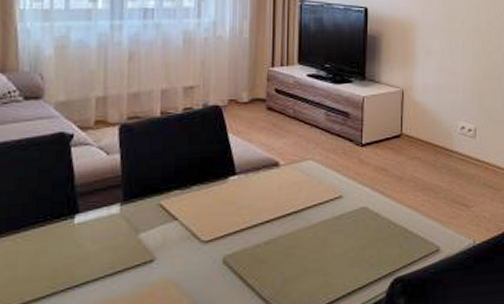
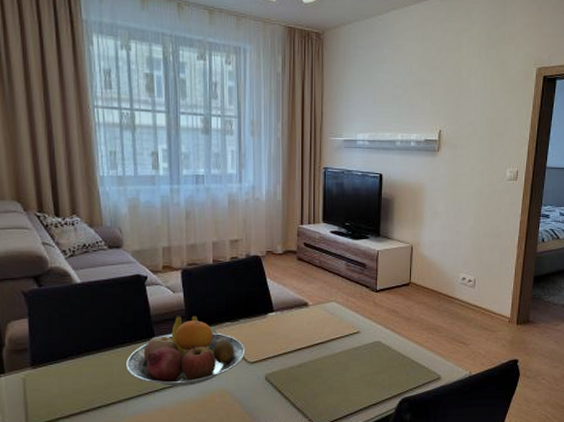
fruit bowl: none [36,183,199,279] -> present [125,316,246,386]

